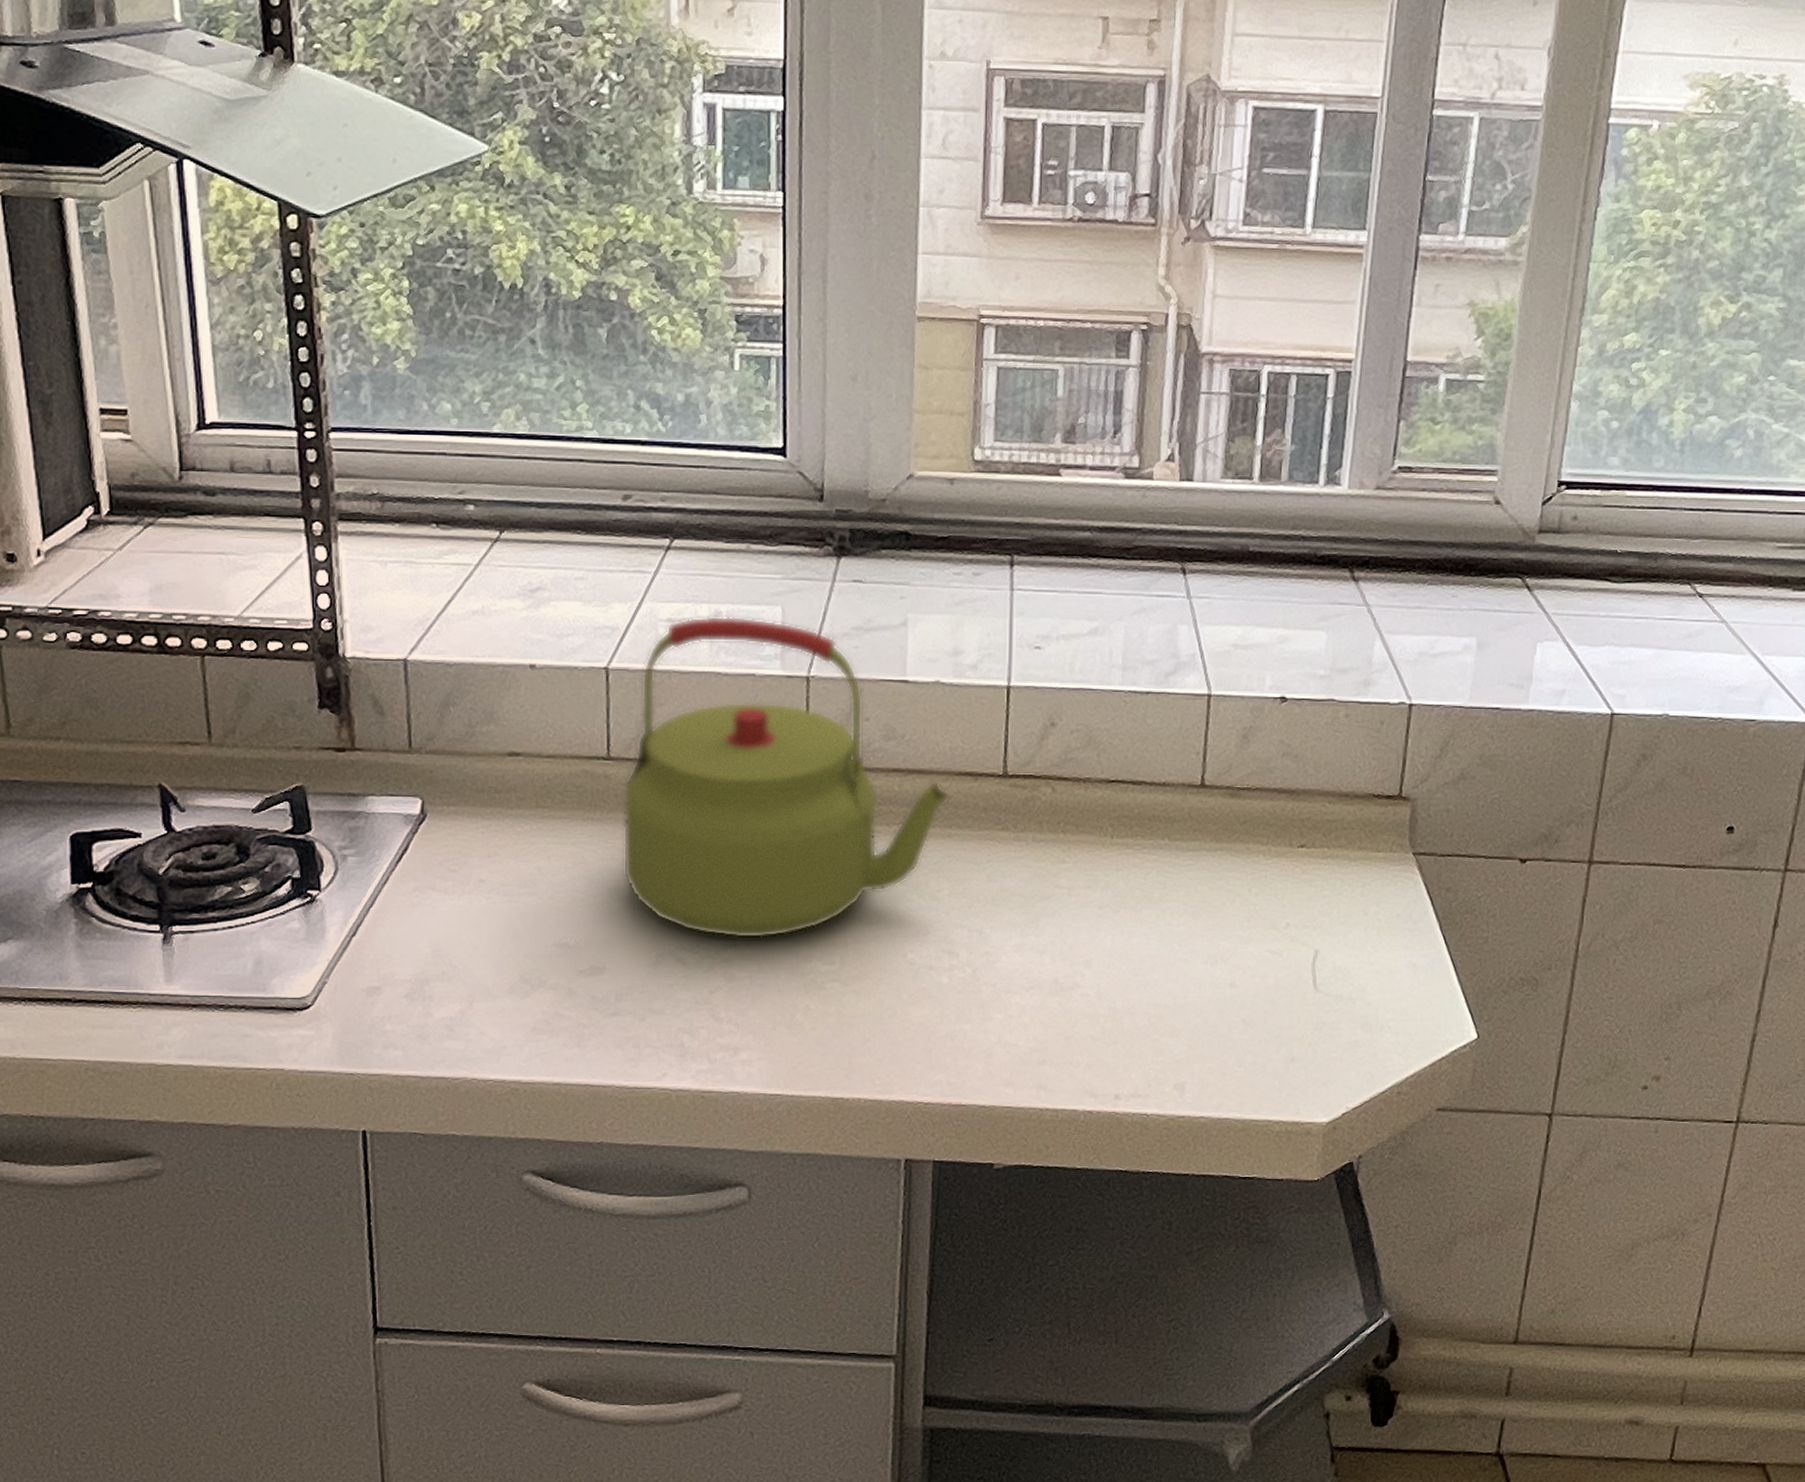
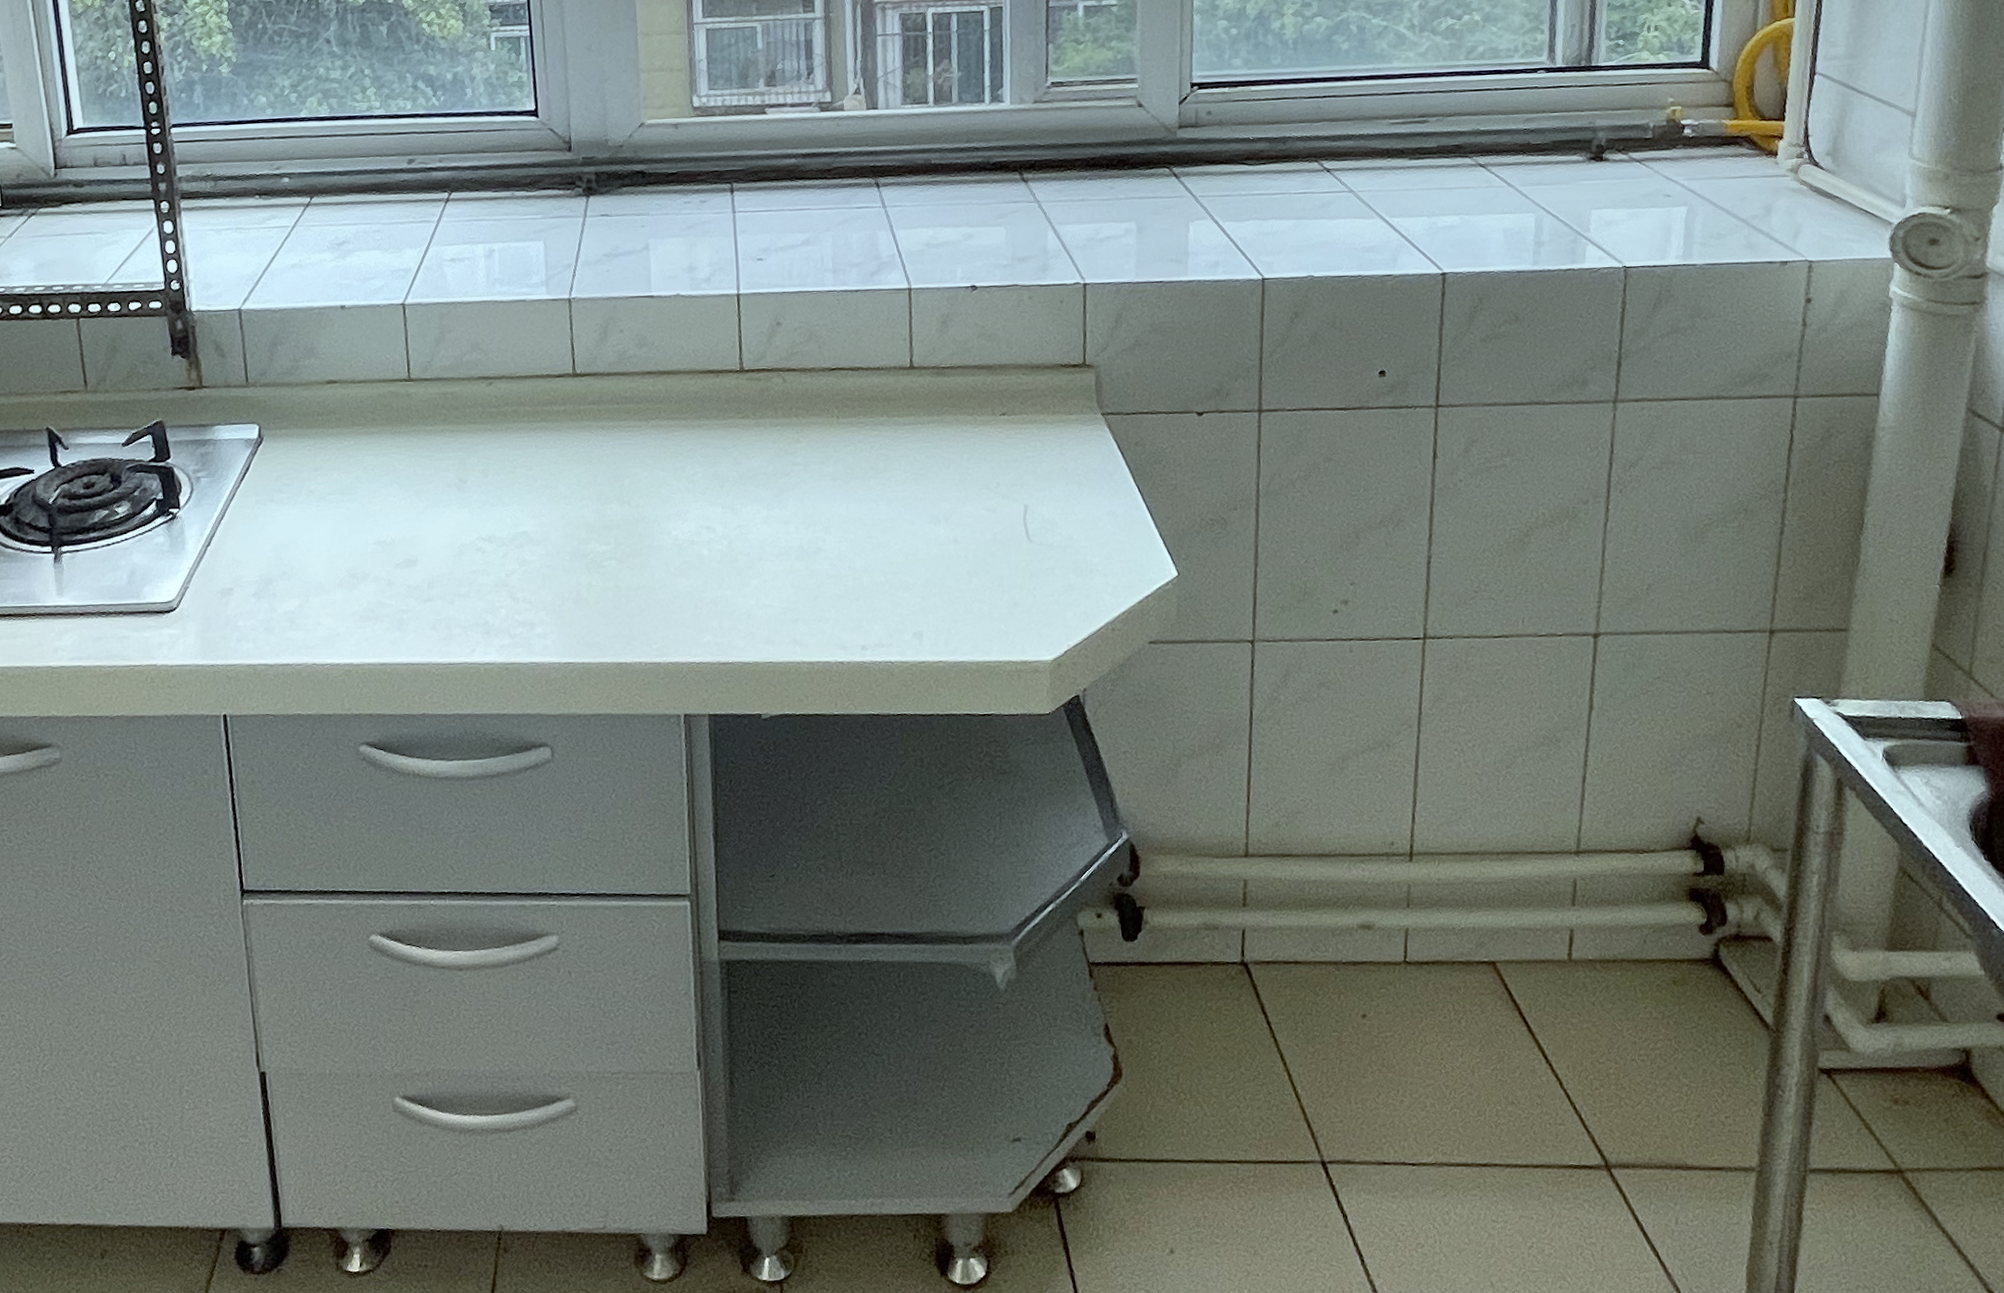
kettle: present [622,615,949,939] -> none [423,252,696,528]

